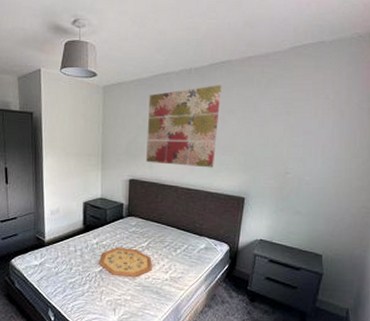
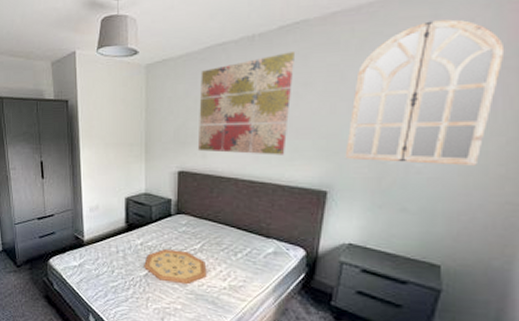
home mirror: none [257,70,360,179] -> present [345,19,505,166]

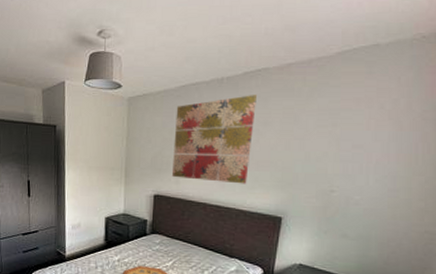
home mirror: present [345,19,505,166] -> none [297,77,424,200]

